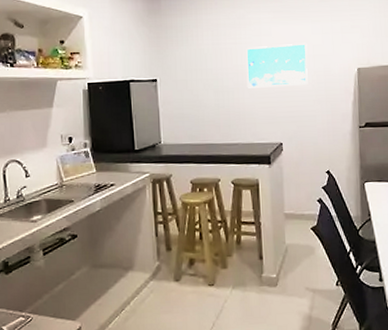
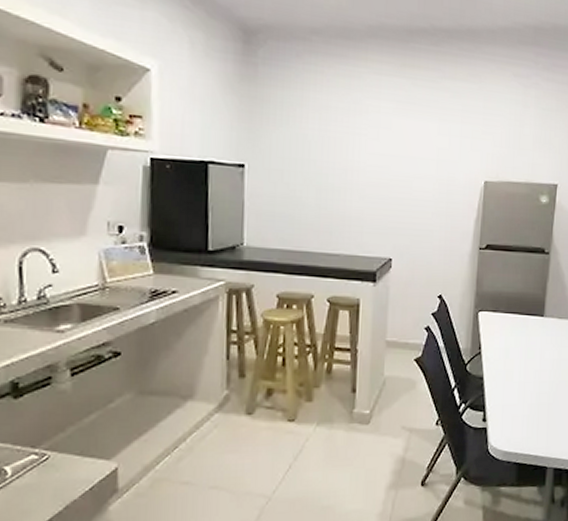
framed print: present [246,42,308,88] -> none [356,140,432,194]

